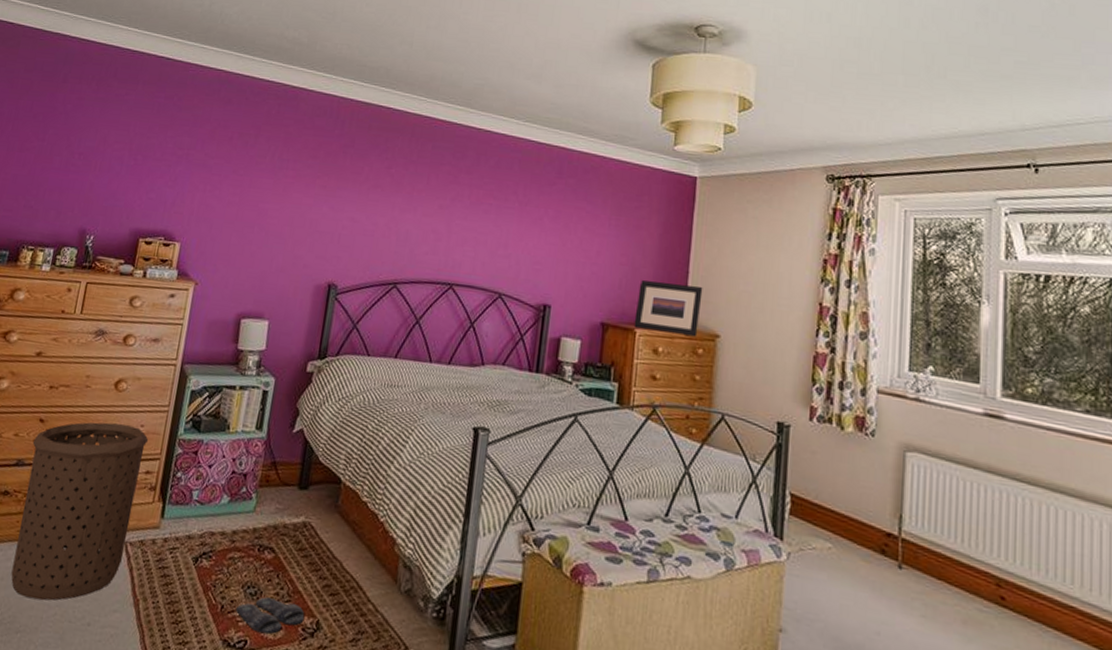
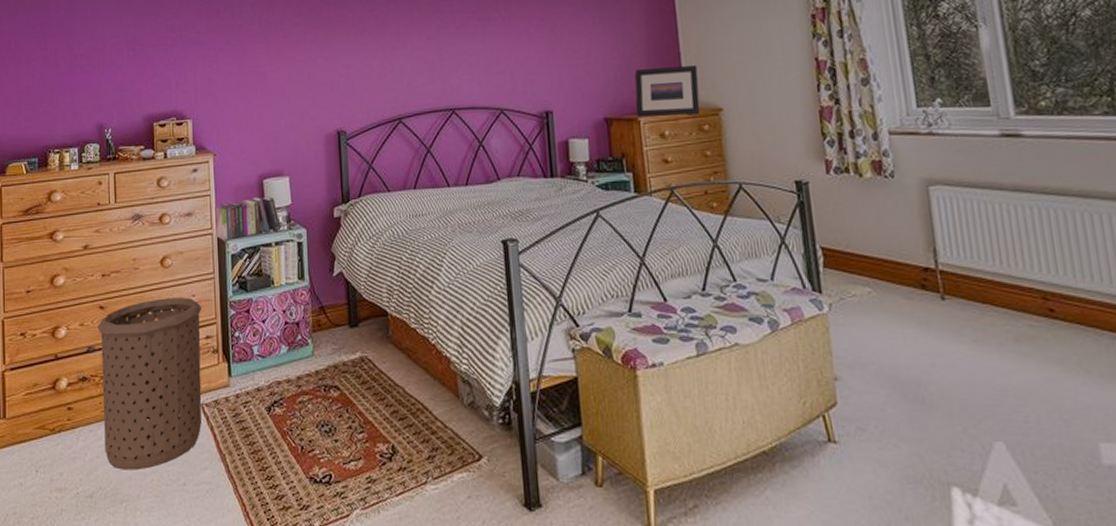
books: none [180,334,250,375] -> present [215,196,280,240]
slippers: present [236,597,305,634] -> none [316,432,380,466]

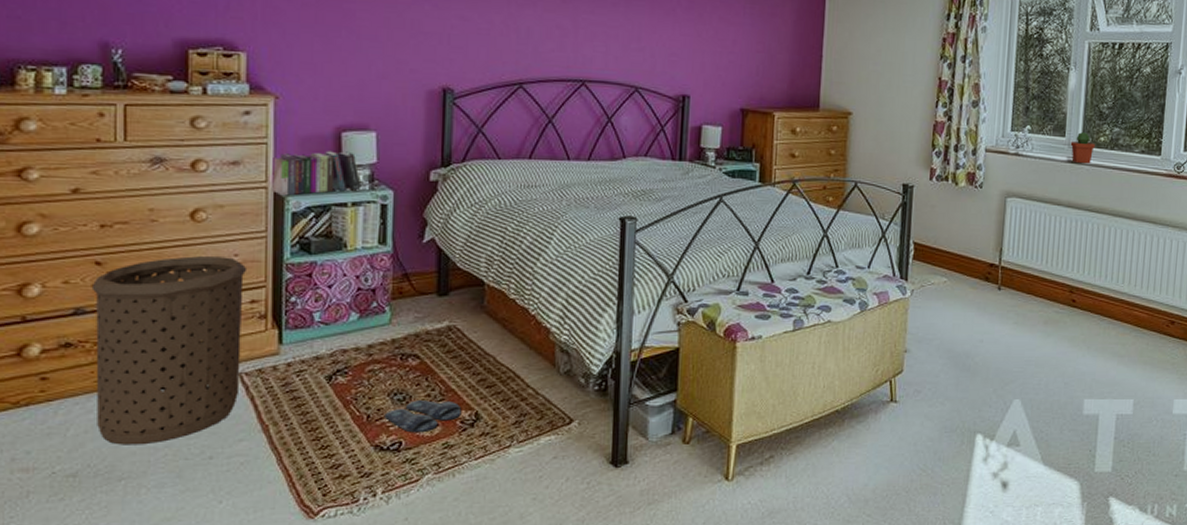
slippers: none [316,432,380,466] -> present [385,400,462,433]
picture frame: present [635,66,701,117] -> none [772,66,836,116]
succulent plant: none [999,98,1035,137] -> present [1070,132,1095,164]

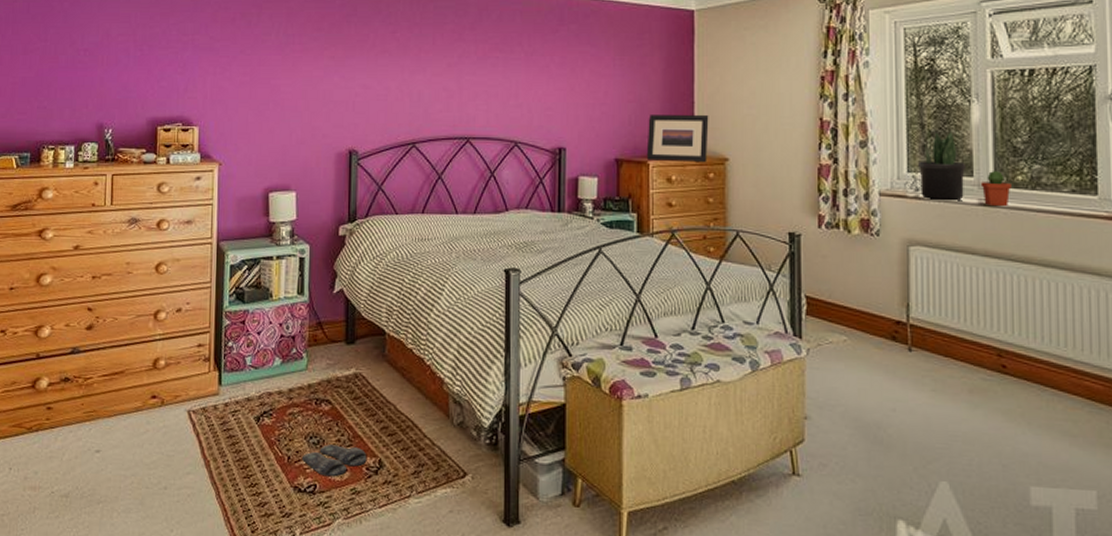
laundry basket: present [91,256,248,445] -> none [84,304,196,472]
books: present [272,150,360,196] -> none [216,209,283,251]
picture frame: none [772,66,836,116] -> present [646,115,709,163]
planter: none [1020,95,1060,158] -> present [918,132,965,201]

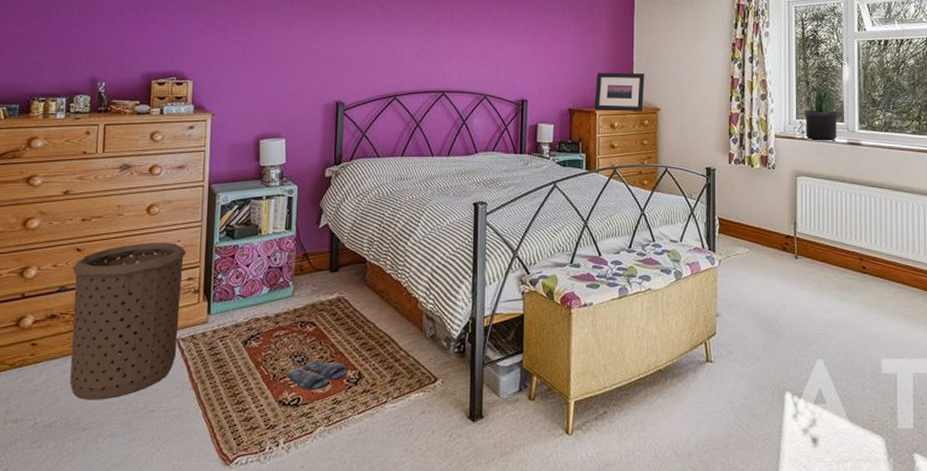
laundry basket: none [84,304,196,472] -> present [70,243,187,400]
succulent plant: present [980,171,1011,207] -> none [849,118,871,145]

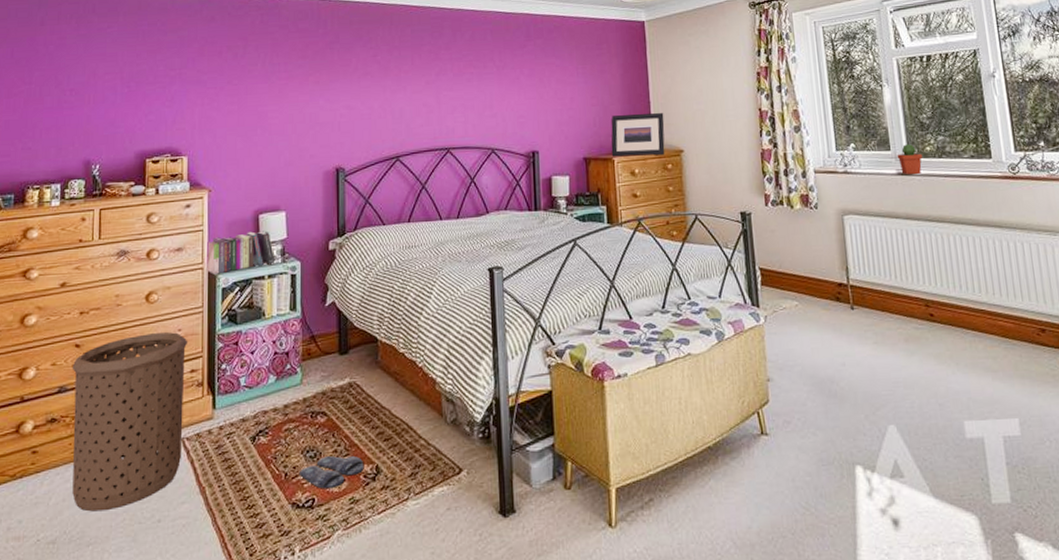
books: none [208,155,273,192] -> present [207,231,274,275]
planter: present [804,87,838,141] -> none [844,113,885,174]
succulent plant: none [849,118,871,145] -> present [896,144,922,175]

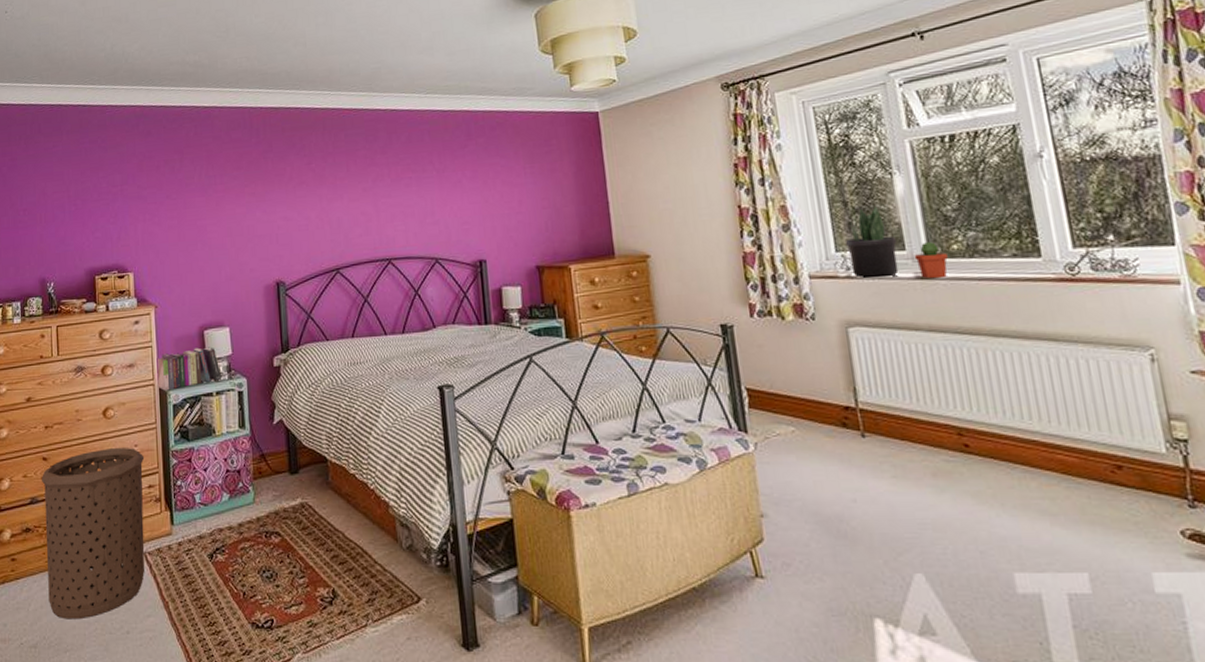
slippers: present [300,455,364,489] -> none [257,577,321,611]
picture frame: present [611,113,665,157] -> none [565,214,629,265]
planter: none [844,113,885,174] -> present [846,207,899,279]

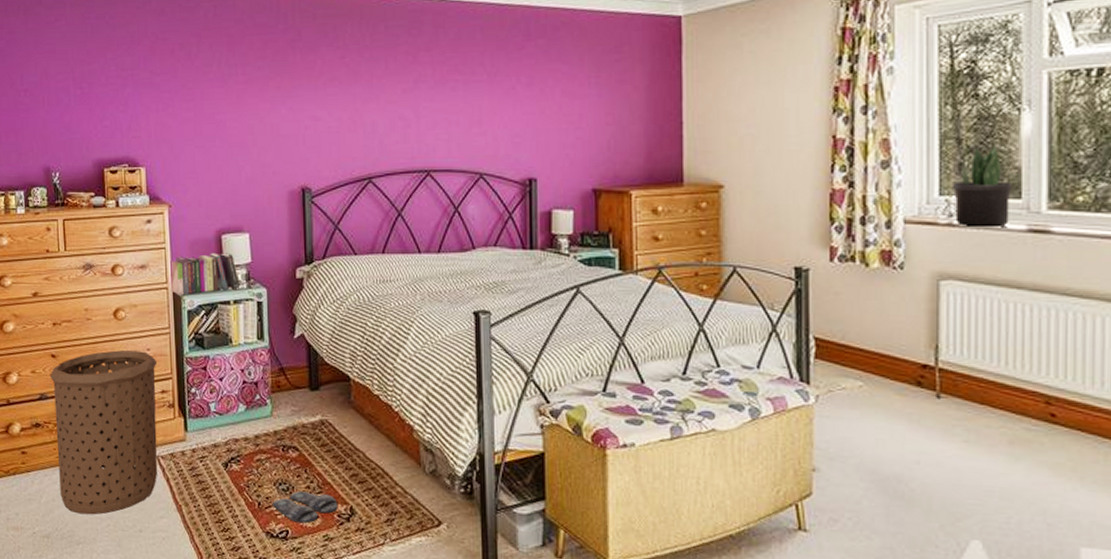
slippers: none [257,577,321,611] -> present [273,491,338,523]
succulent plant: present [914,242,948,279] -> none [1030,191,1069,233]

